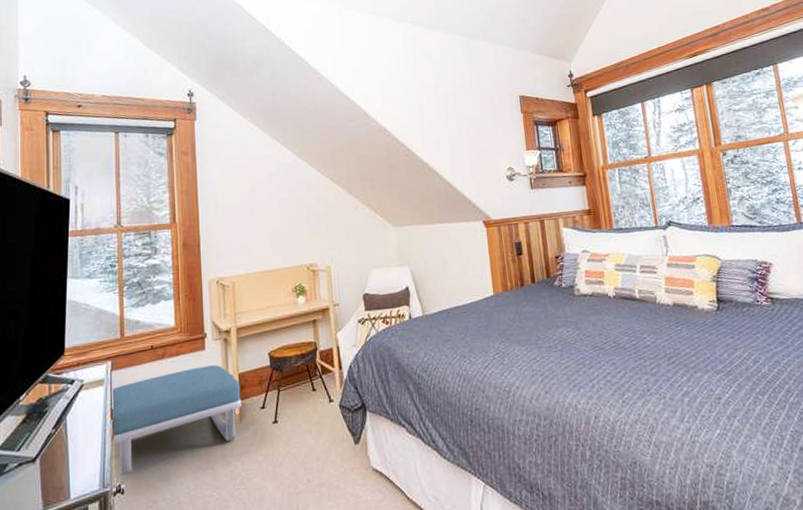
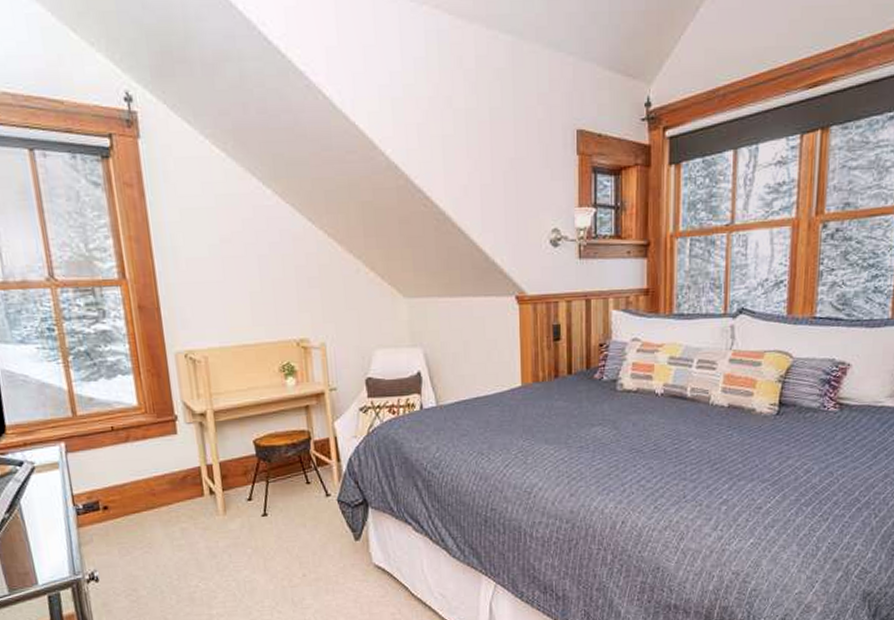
footstool: present [110,365,241,476] -> none [68,451,225,564]

